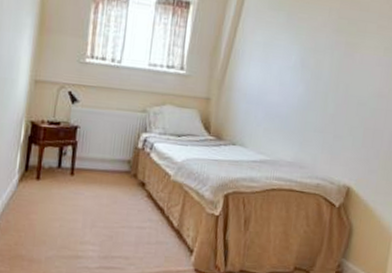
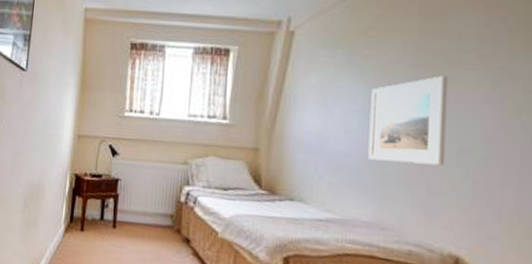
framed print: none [295,41,356,115] -> present [368,76,447,166]

